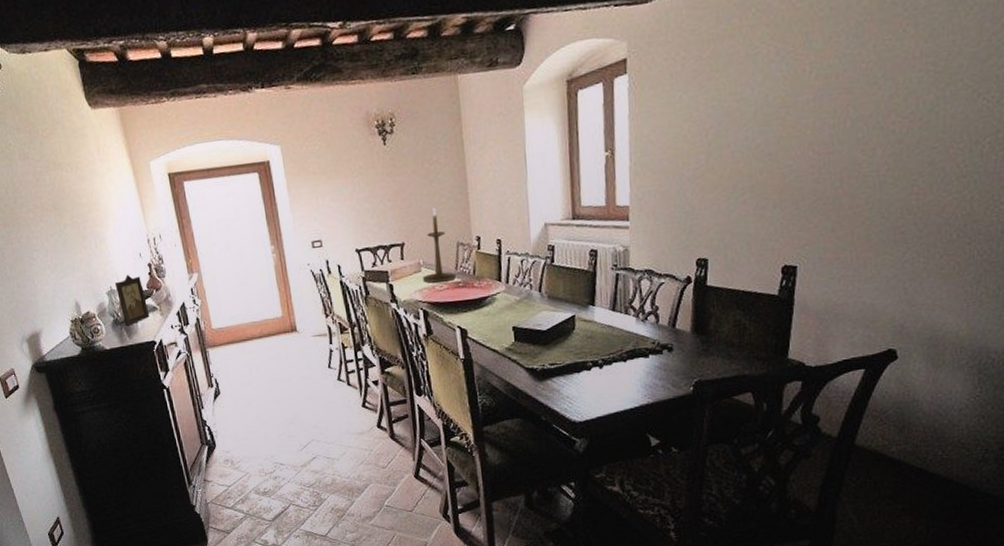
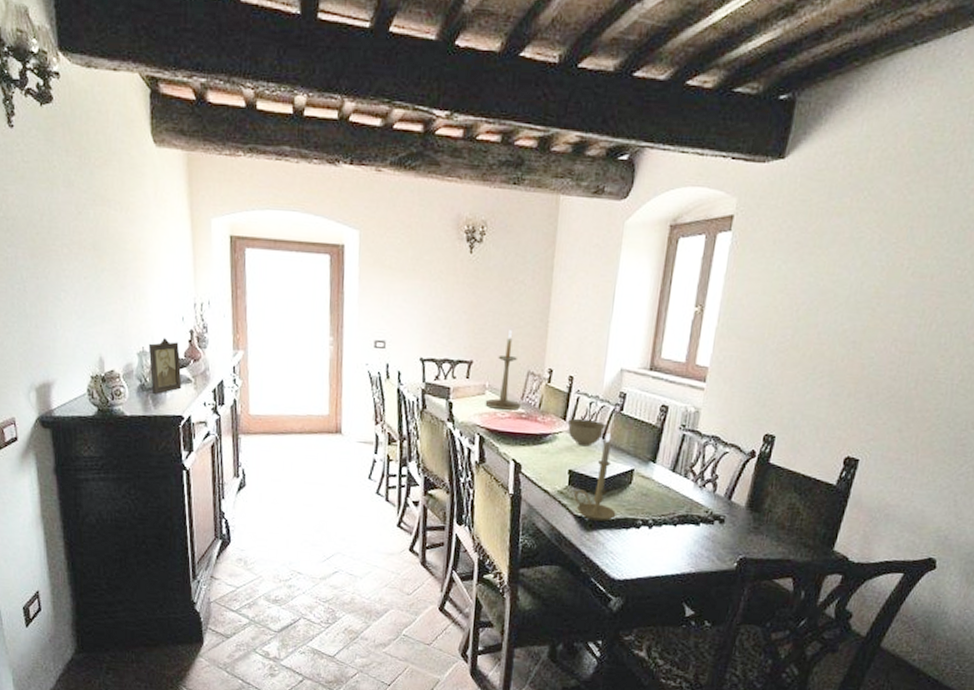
bowl: none [503,276,541,303] -> present [567,418,607,447]
candle holder: none [520,285,566,371] -> present [573,432,616,522]

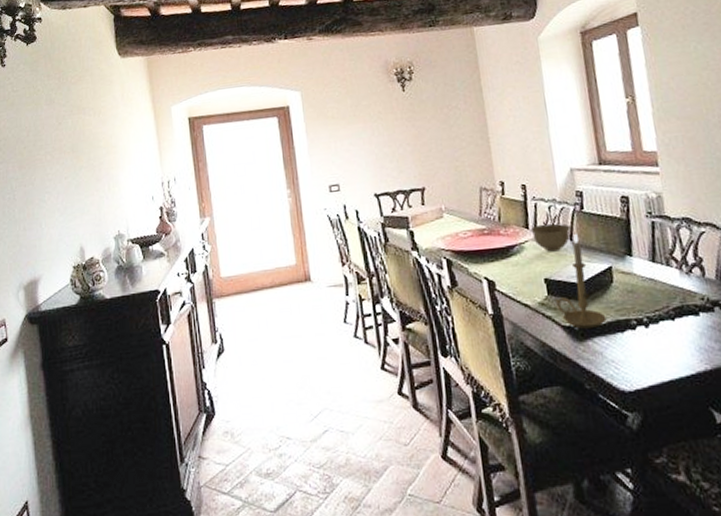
photo frame: present [142,338,182,394] -> none [119,219,156,273]
candlestick: present [485,329,522,410] -> none [445,152,481,230]

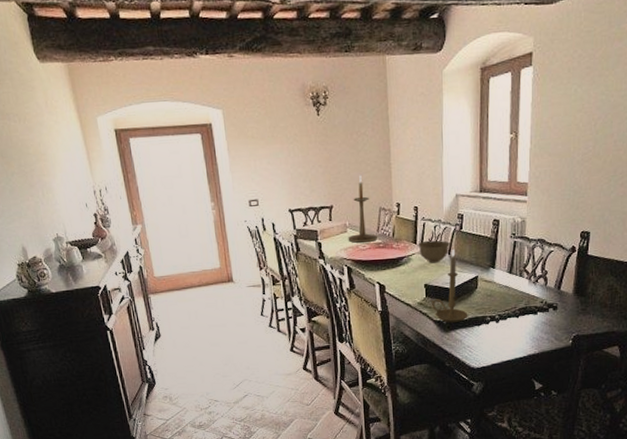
candlestick: none [445,152,481,230] -> present [348,175,378,243]

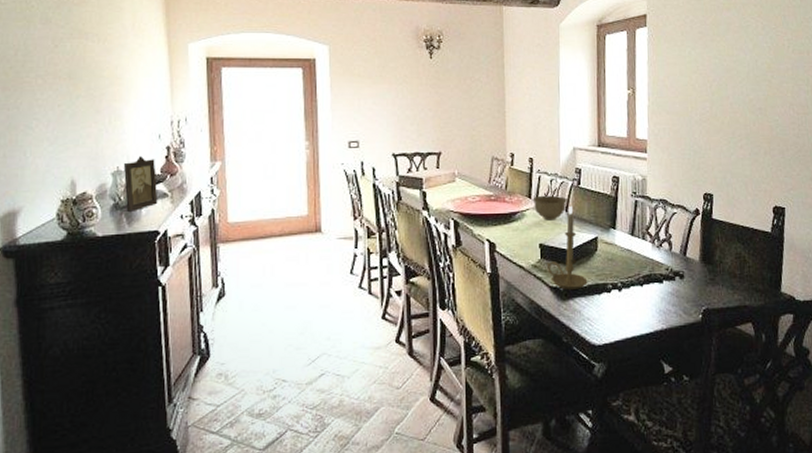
photo frame: none [61,223,95,271] -> present [115,156,158,211]
candlestick: present [348,175,378,243] -> none [456,121,490,194]

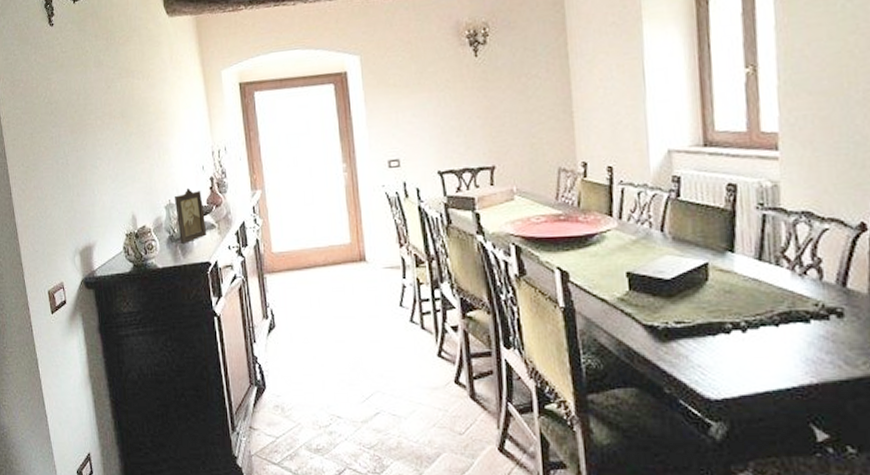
bowl: present [532,195,568,221] -> none [614,211,664,243]
candle holder: present [546,205,588,291] -> none [637,223,696,331]

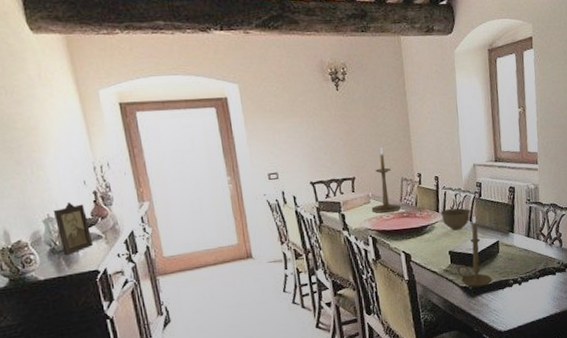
candlestick: none [515,127,558,214] -> present [371,147,402,213]
bowl: none [614,211,664,243] -> present [440,207,472,231]
candle holder: none [637,223,696,331] -> present [456,215,492,289]

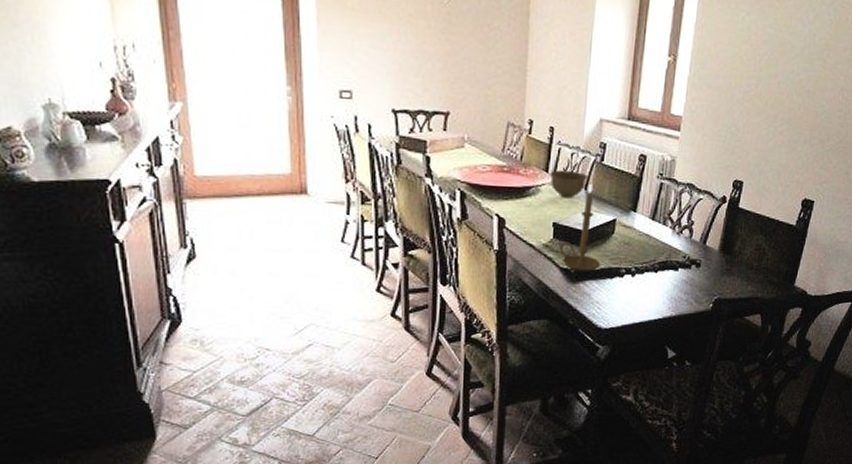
photo frame: present [52,202,94,255] -> none [52,88,106,155]
candlestick: present [371,147,402,213] -> none [465,78,503,163]

